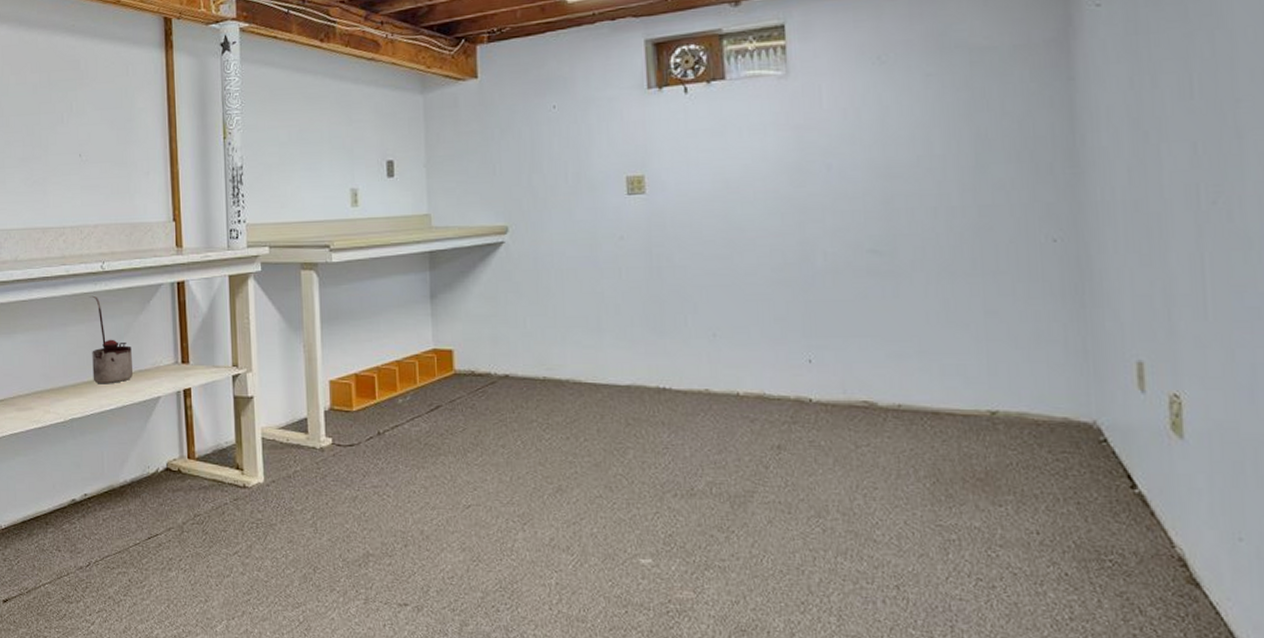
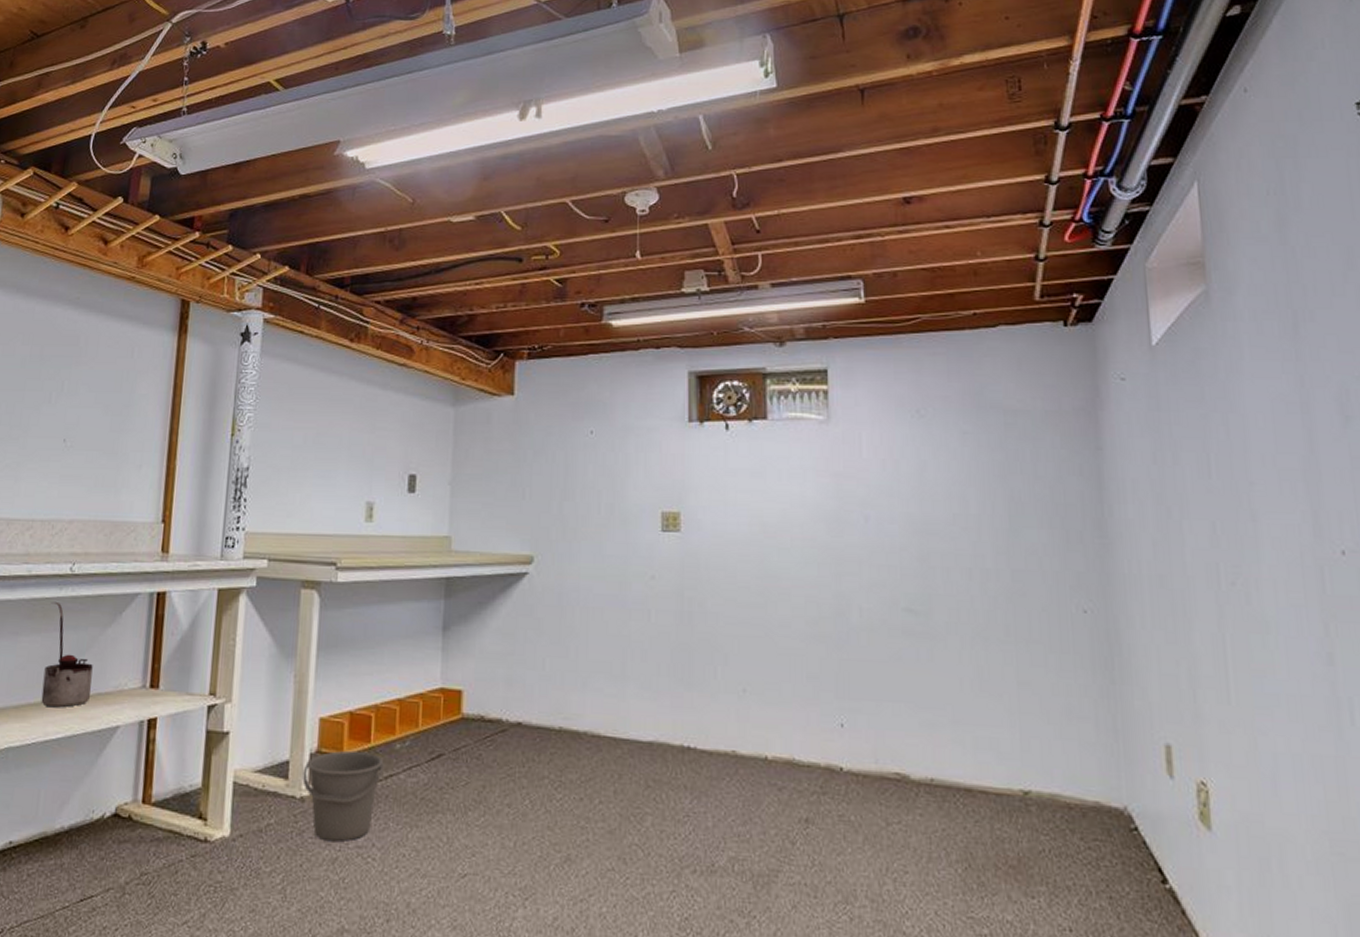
bucket: none [320,406,390,482] -> present [302,750,384,841]

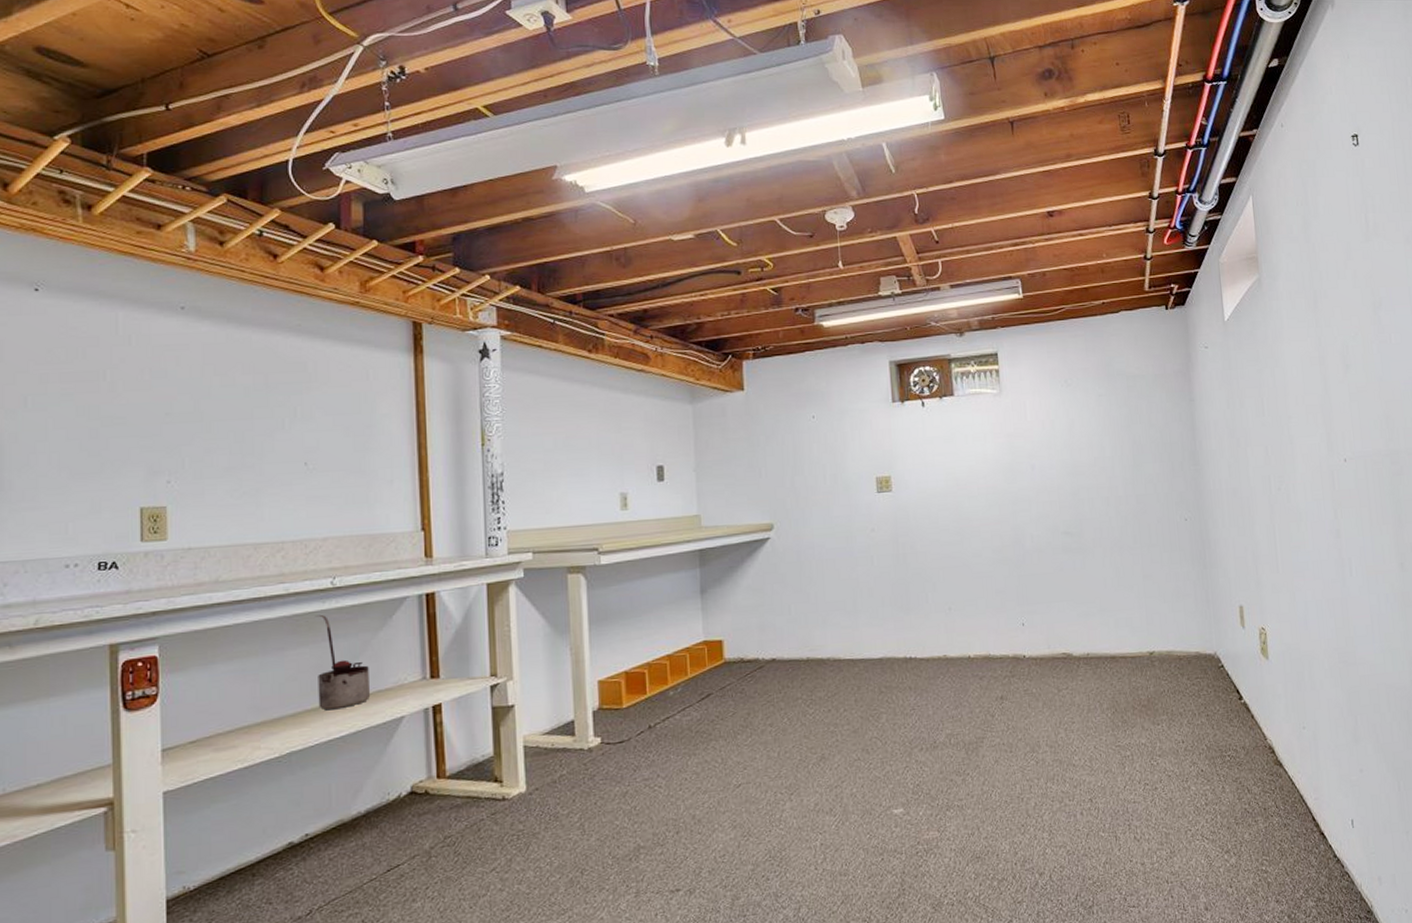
bucket: present [302,750,384,841] -> none [588,702,661,780]

